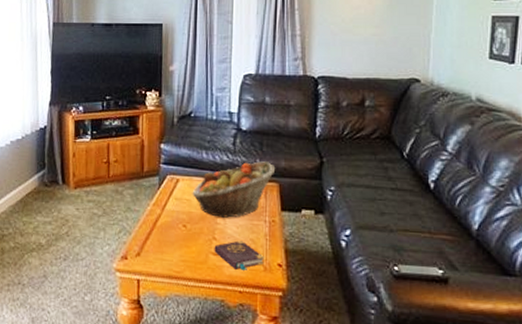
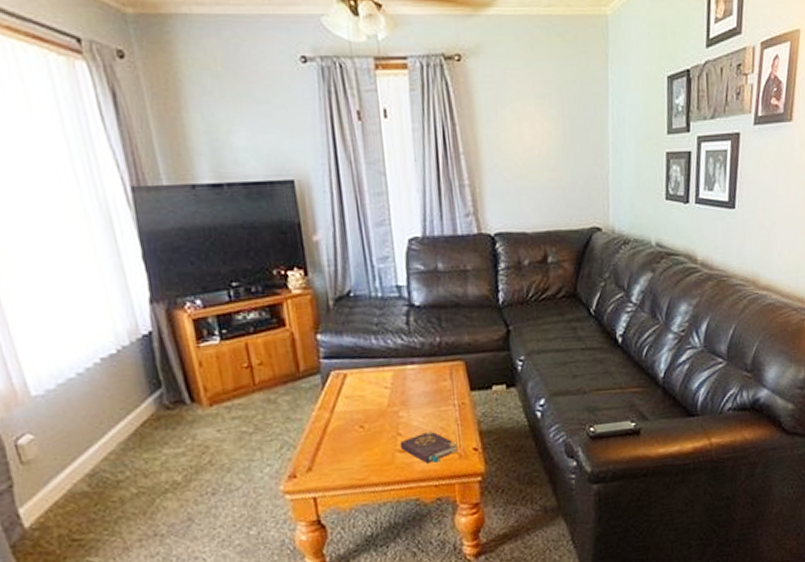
fruit basket: present [192,161,276,218] -> none [364,338,459,410]

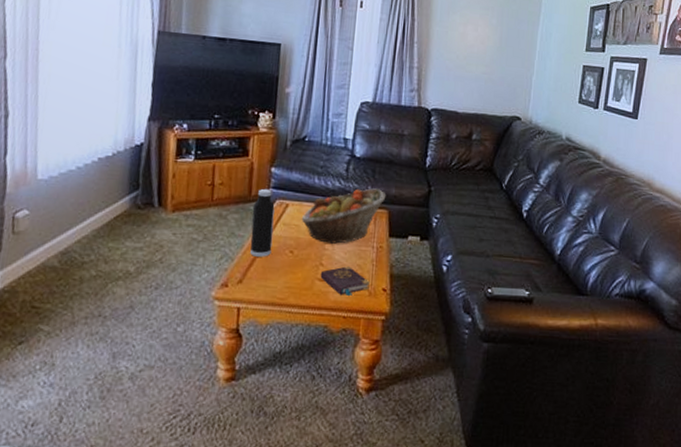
water bottle: none [304,360,339,439] -> present [250,188,275,257]
fruit basket: none [364,338,459,410] -> present [301,188,386,244]

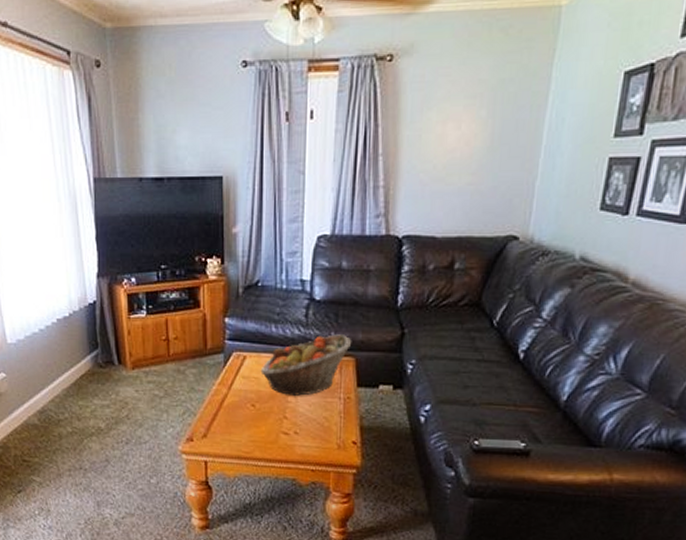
water bottle: present [250,188,275,257] -> none [209,340,233,411]
book: present [320,266,370,296] -> none [285,419,338,449]

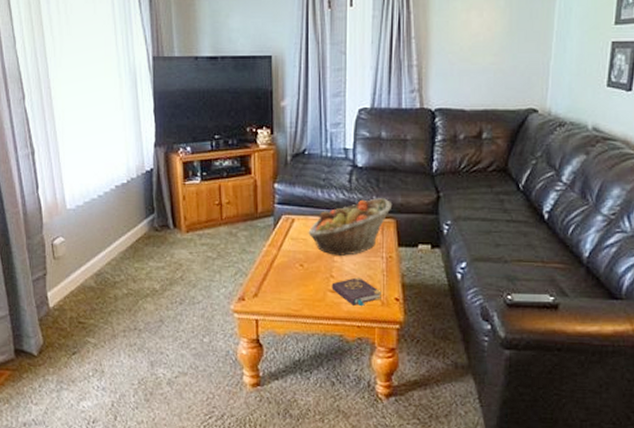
book: none [285,419,338,449] -> present [331,277,382,306]

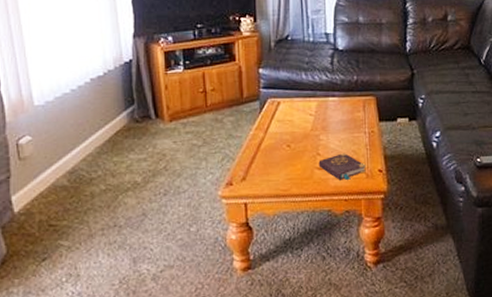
fruit basket: present [308,198,393,256] -> none [294,77,372,134]

